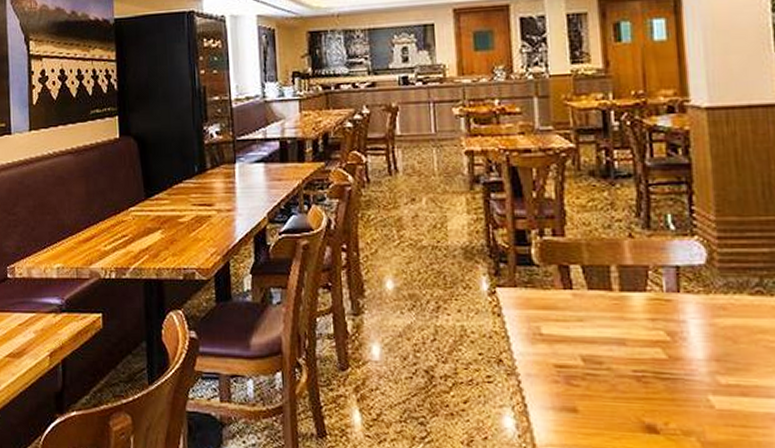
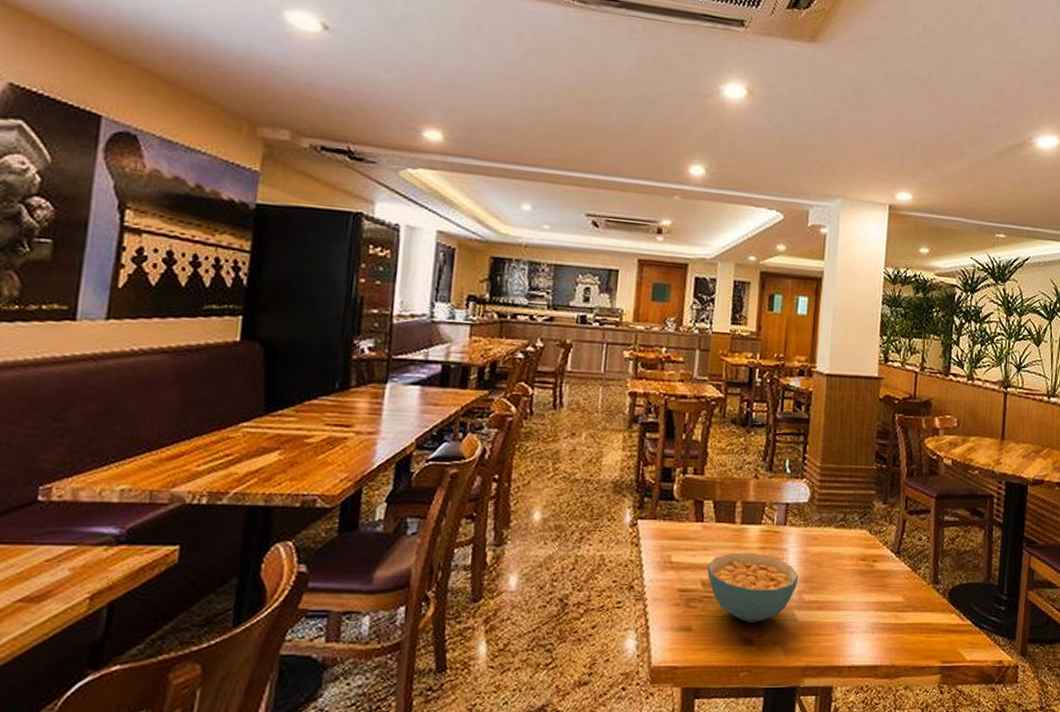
cereal bowl: none [586,324,708,407] -> present [707,552,799,622]

